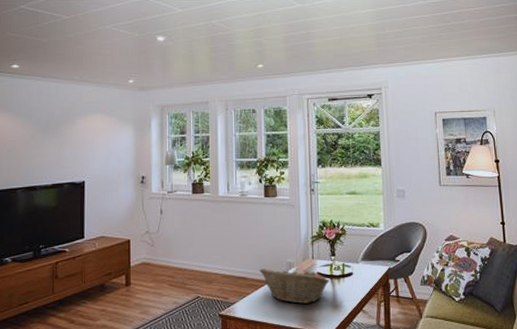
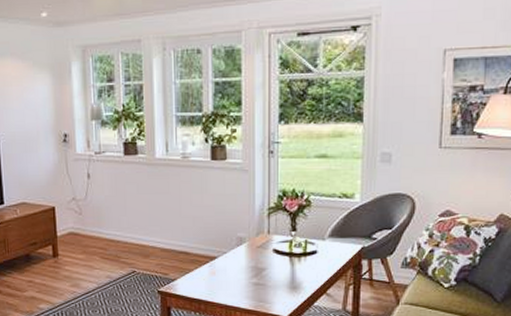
fruit basket: present [259,268,330,304] -> none [204,243,288,283]

